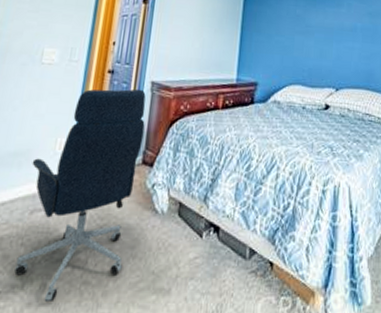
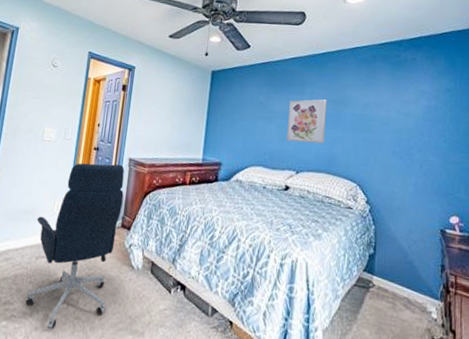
wall art: none [325,12,364,59] -> present [287,99,327,144]

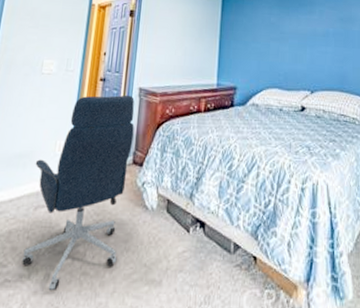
wall art: present [287,99,327,144] -> none [299,18,335,62]

